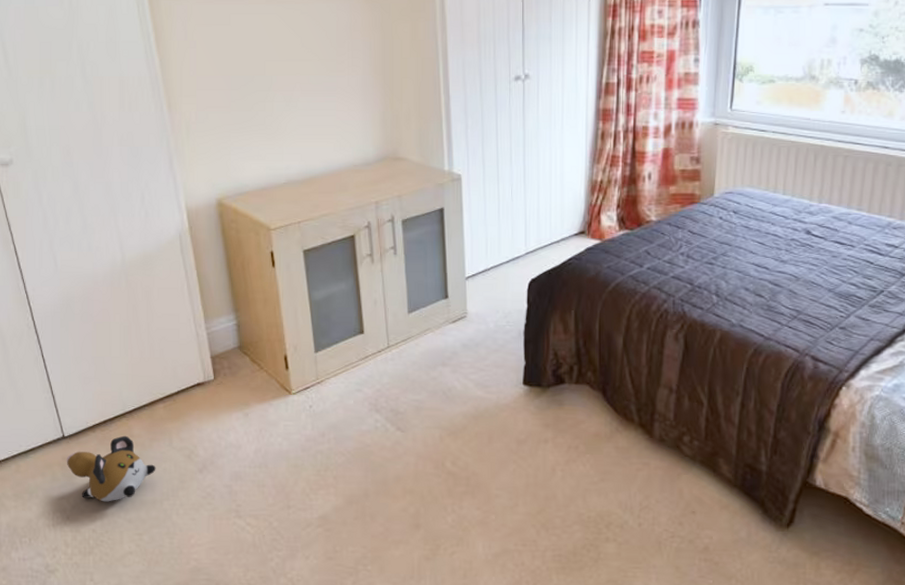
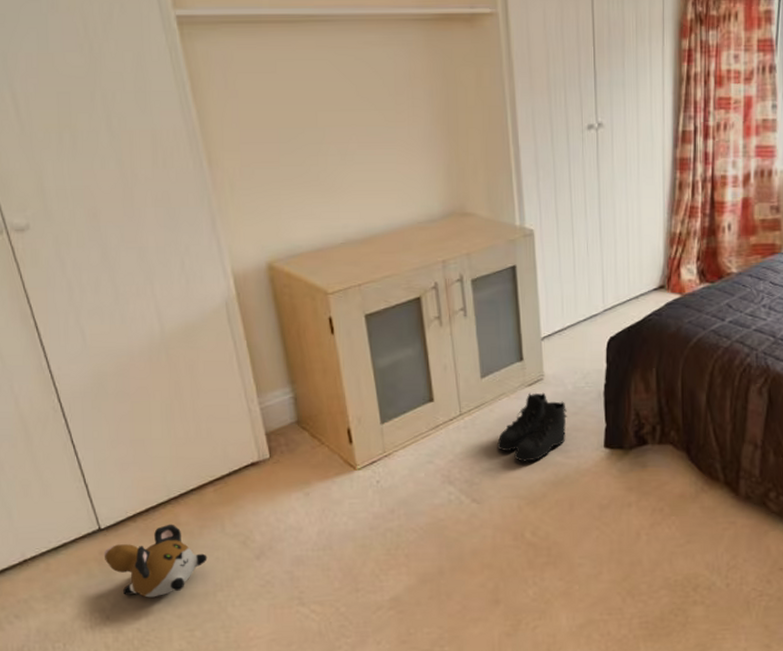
boots: none [422,329,489,395] -> present [497,392,568,462]

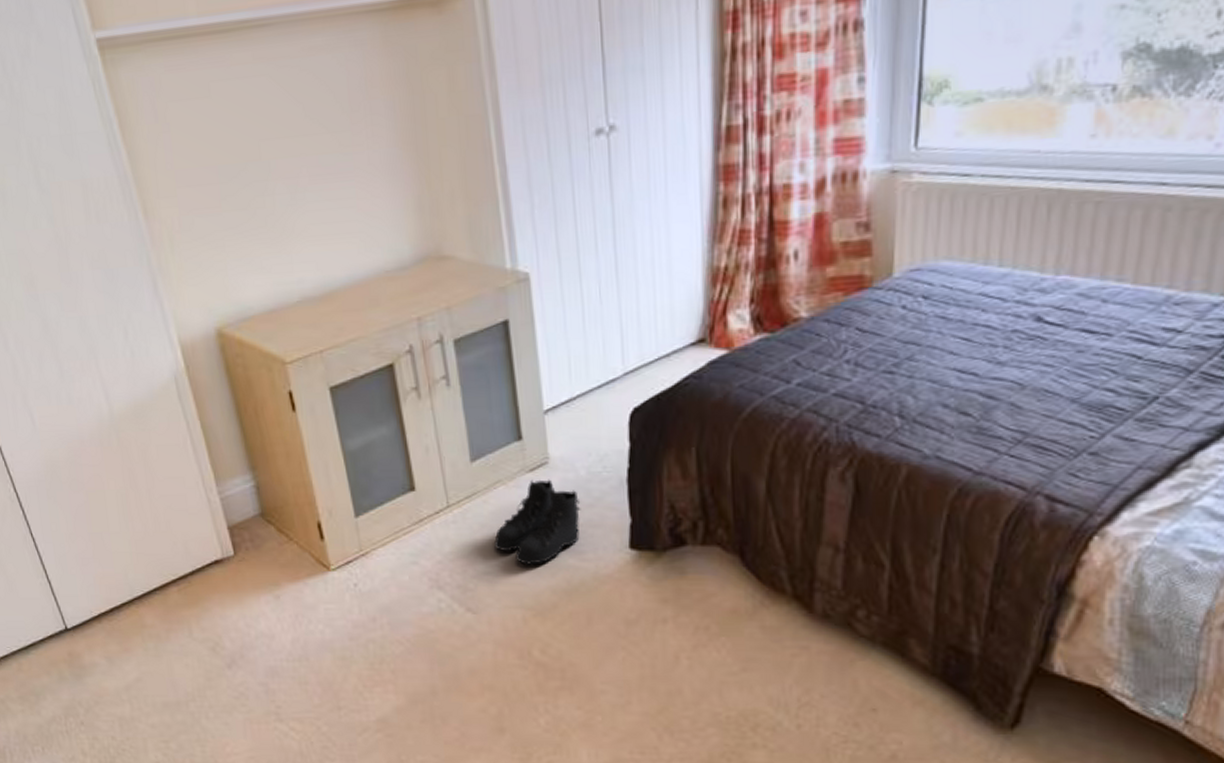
plush toy: present [103,524,208,598] -> none [72,626,177,704]

